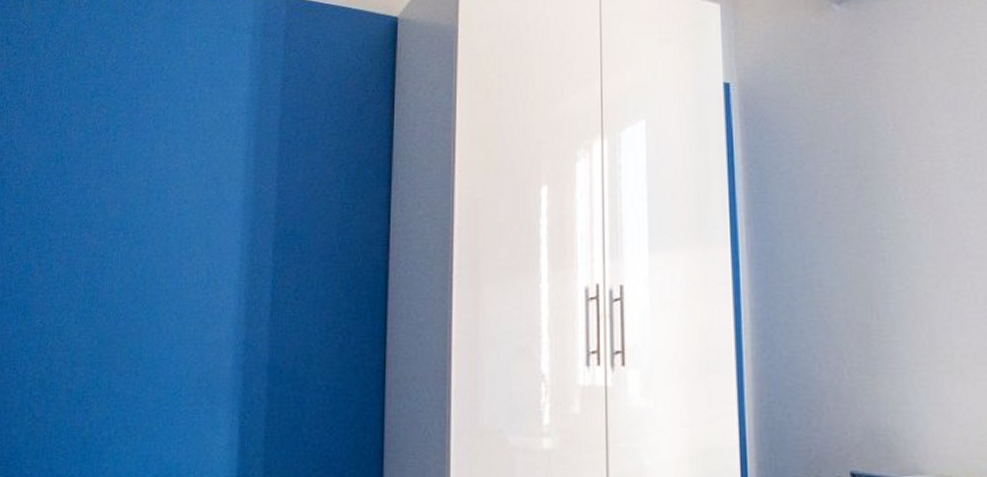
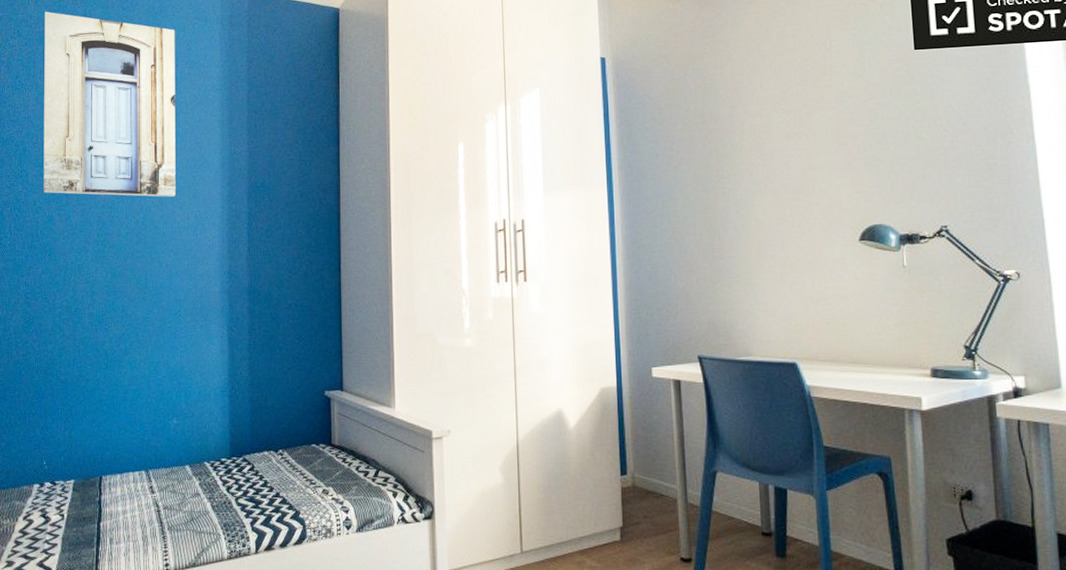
wall art: none [22,15,196,245] -> present [43,11,176,197]

